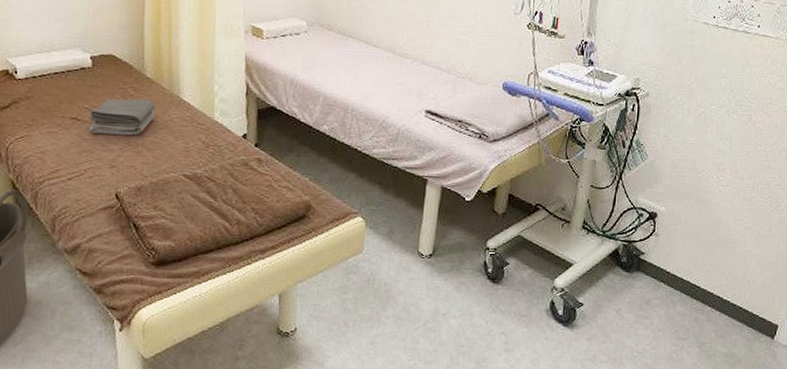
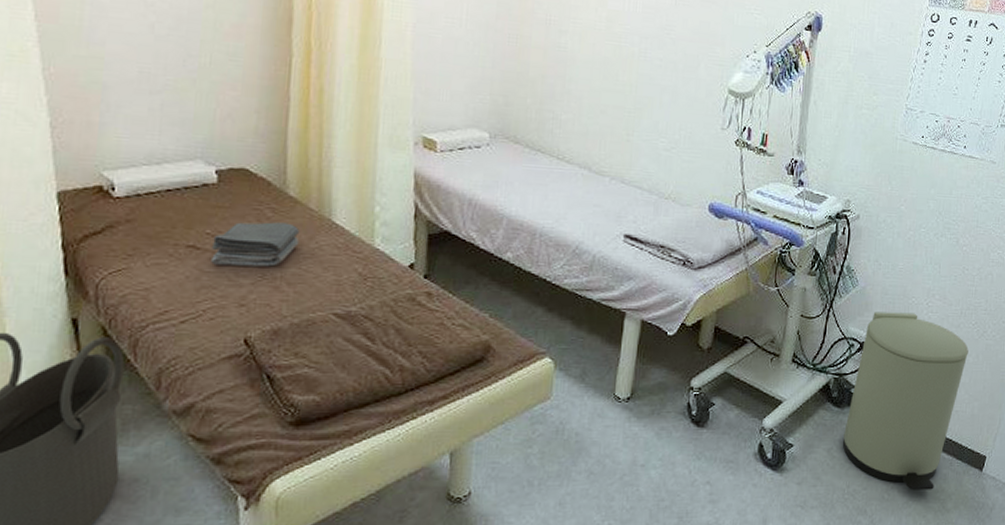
pedal bin: none [632,184,761,354] -> present [843,312,969,491]

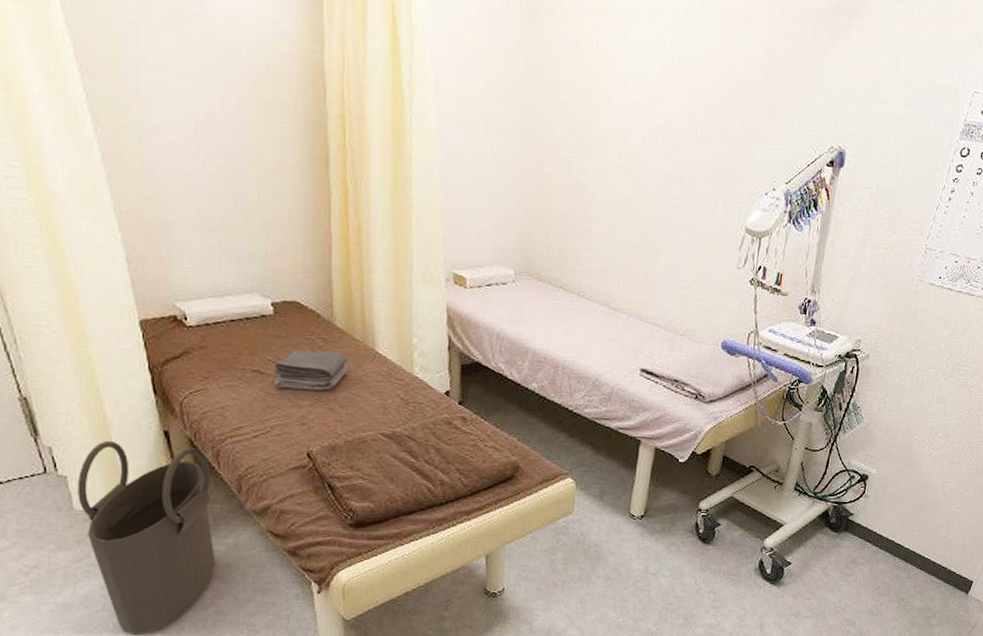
pedal bin: present [843,312,969,491] -> none [837,447,966,608]

